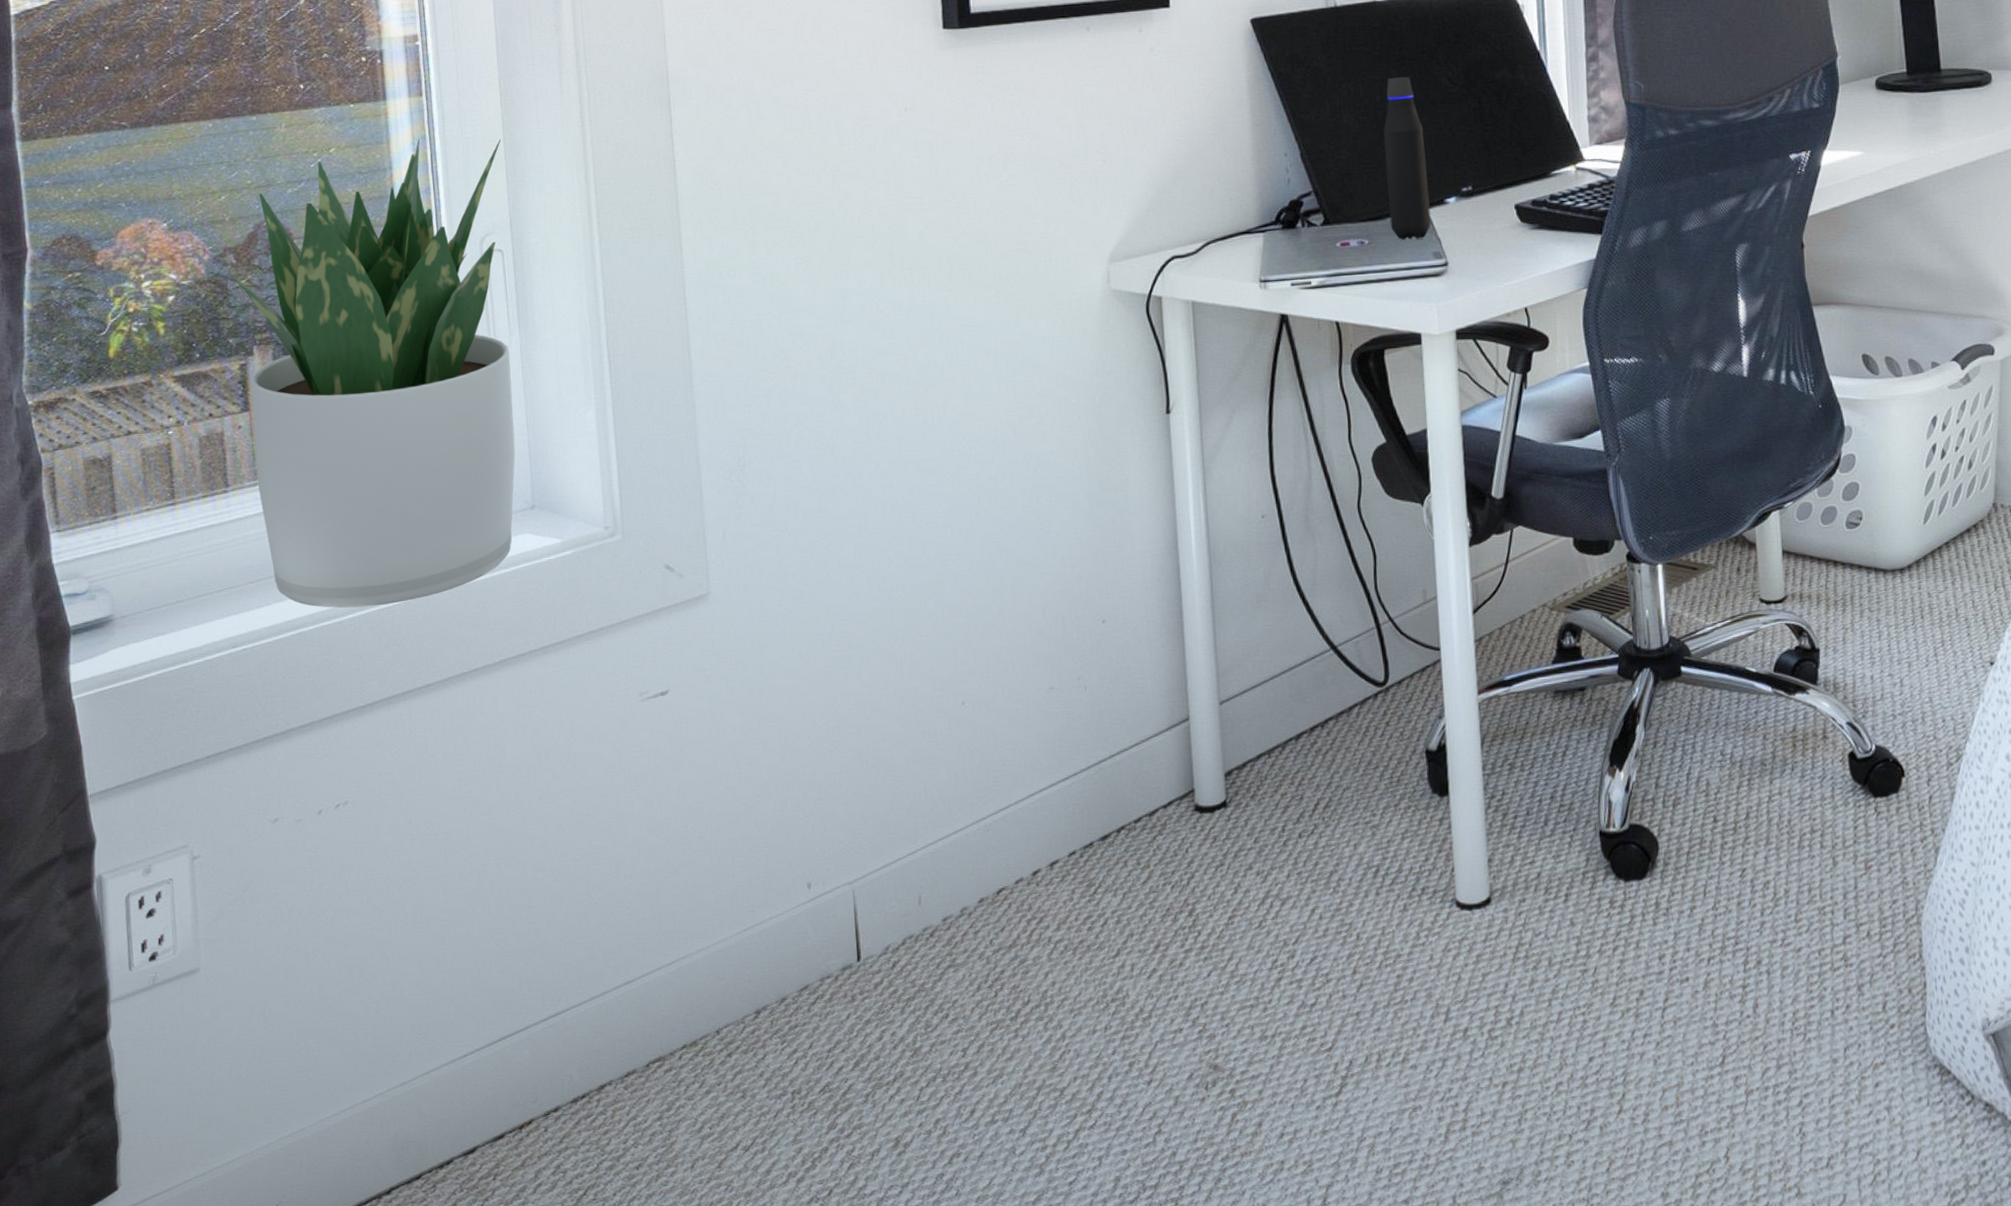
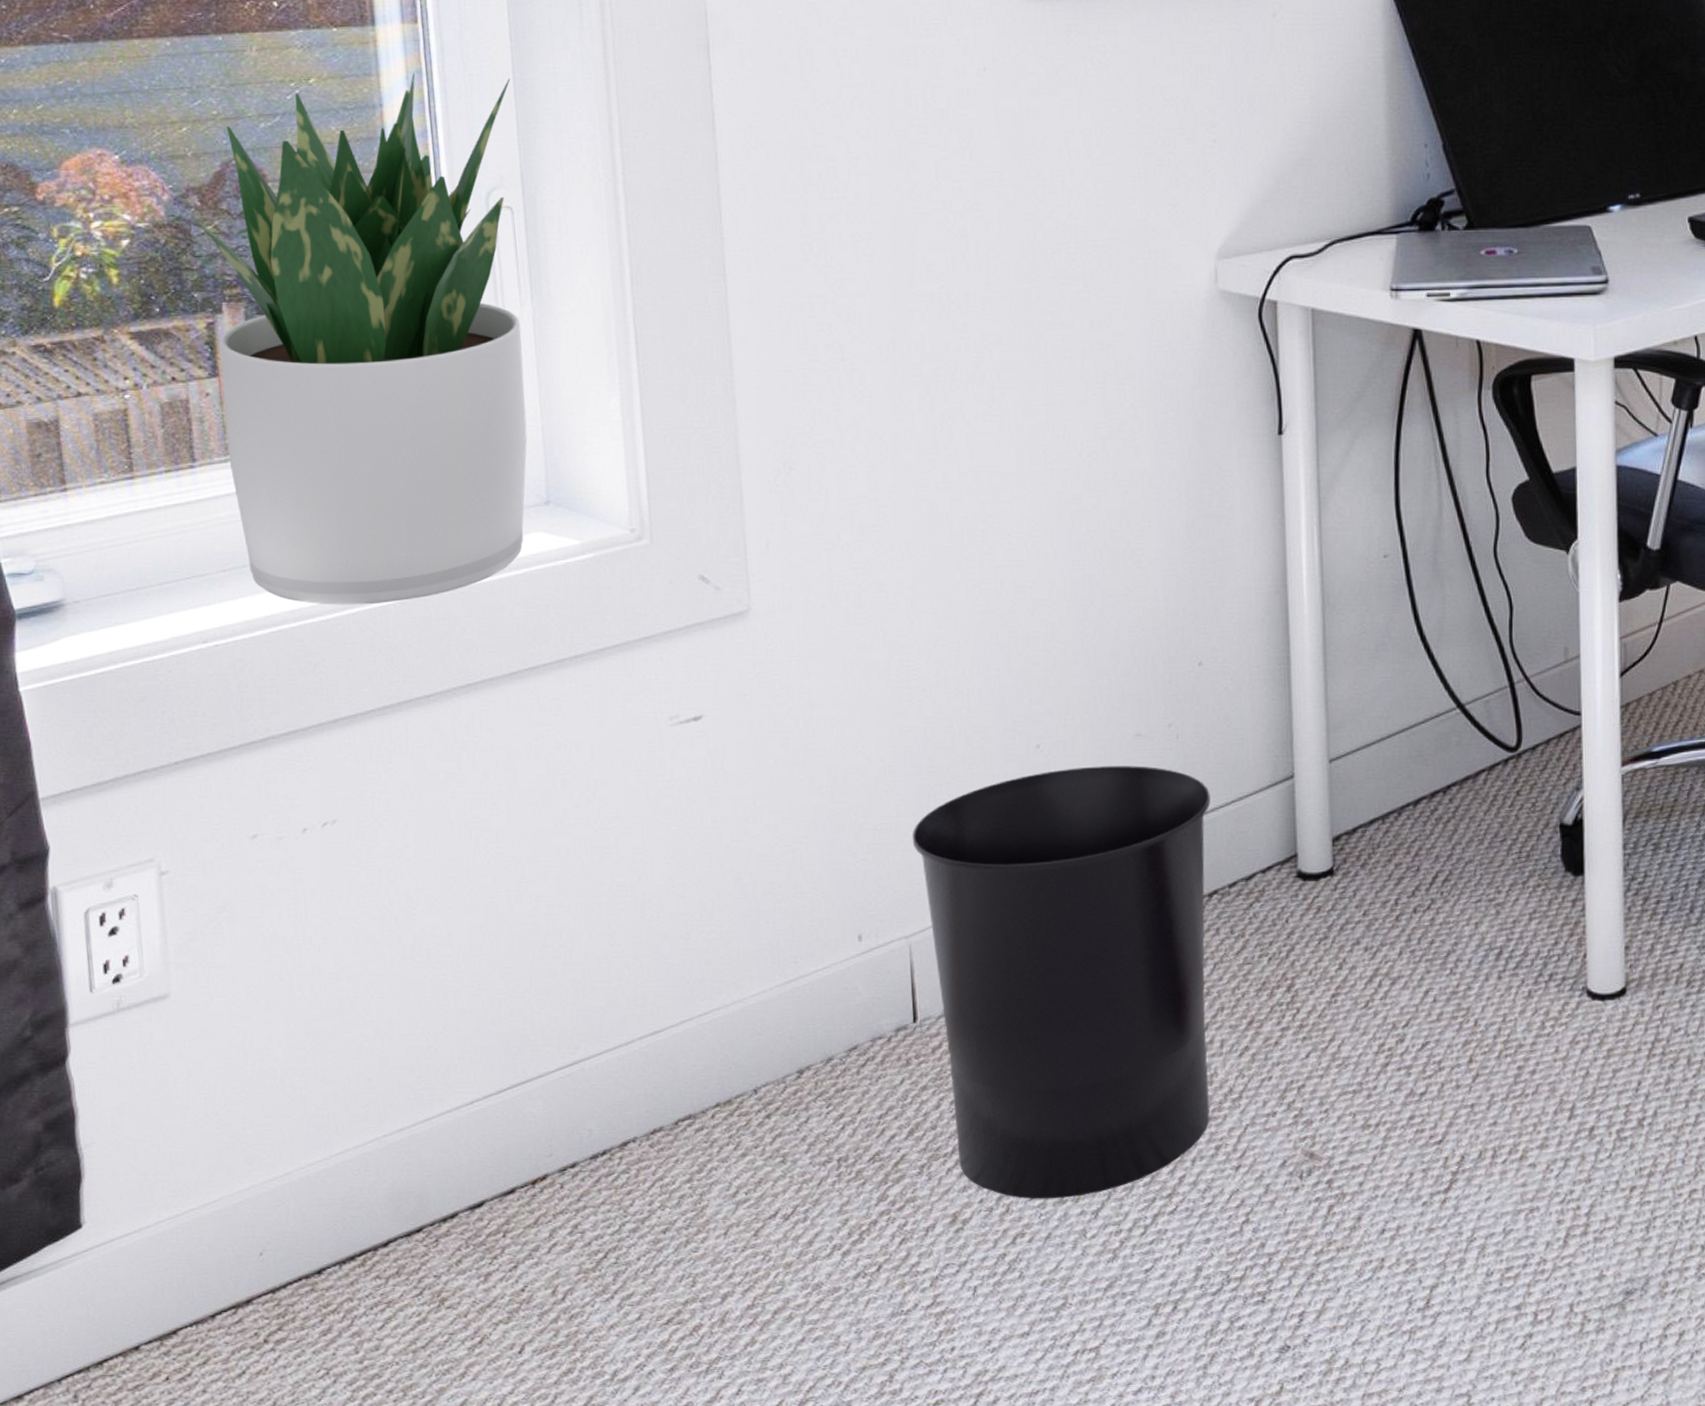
waste bin: none [853,716,1123,1121] -> present [912,766,1211,1199]
water bottle: present [1383,76,1431,240] -> none [1539,62,1591,251]

